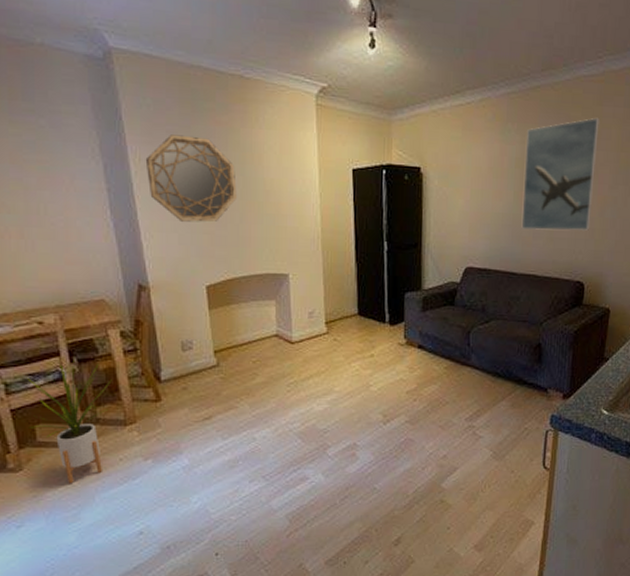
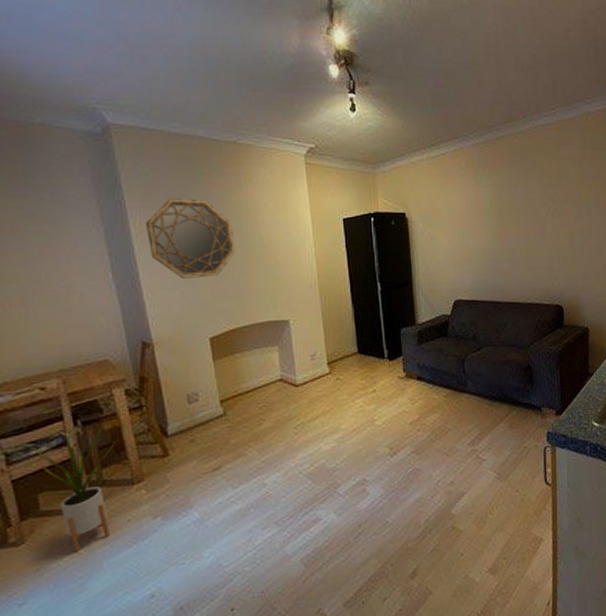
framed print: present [521,117,601,232] -> none [497,160,562,262]

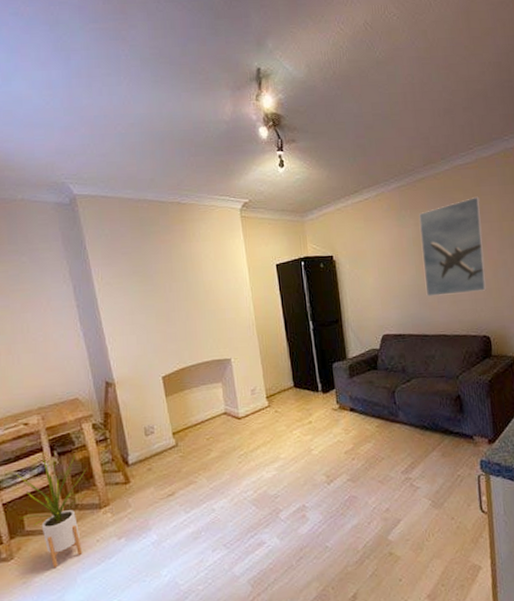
home mirror: present [145,198,235,279] -> none [106,254,182,325]
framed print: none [497,160,562,262] -> present [419,196,487,296]

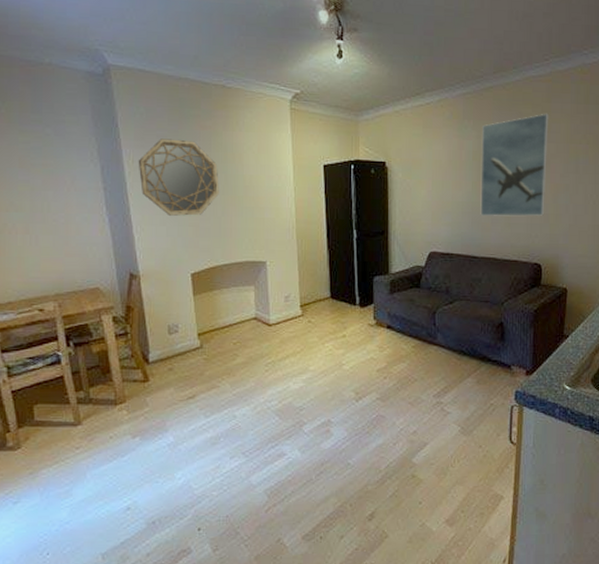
house plant: present [15,451,87,568] -> none [26,341,104,461]
home mirror: none [106,254,182,325] -> present [138,138,219,216]

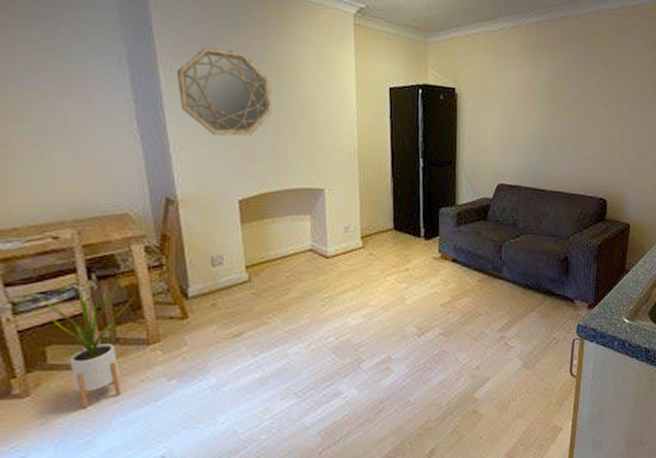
house plant: none [26,341,104,461] -> present [37,273,134,409]
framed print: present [480,113,550,217] -> none [549,47,620,152]

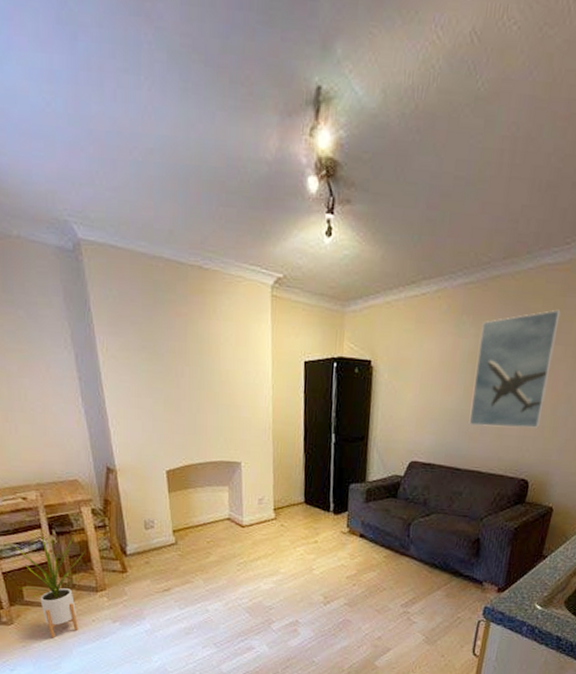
home mirror: present [176,47,272,136] -> none [112,325,195,411]
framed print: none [549,47,620,152] -> present [469,309,562,429]

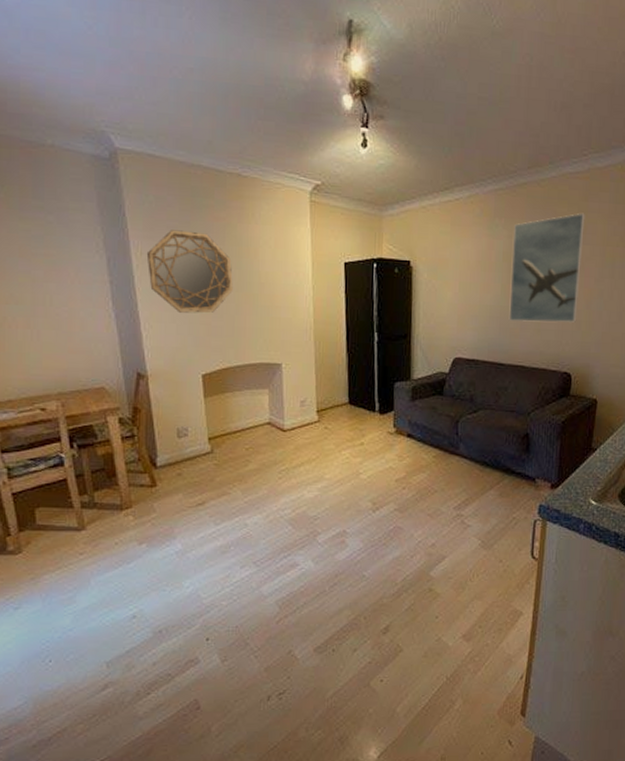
house plant: present [14,530,85,638] -> none [28,442,110,567]
home mirror: none [112,325,195,411] -> present [146,230,233,313]

